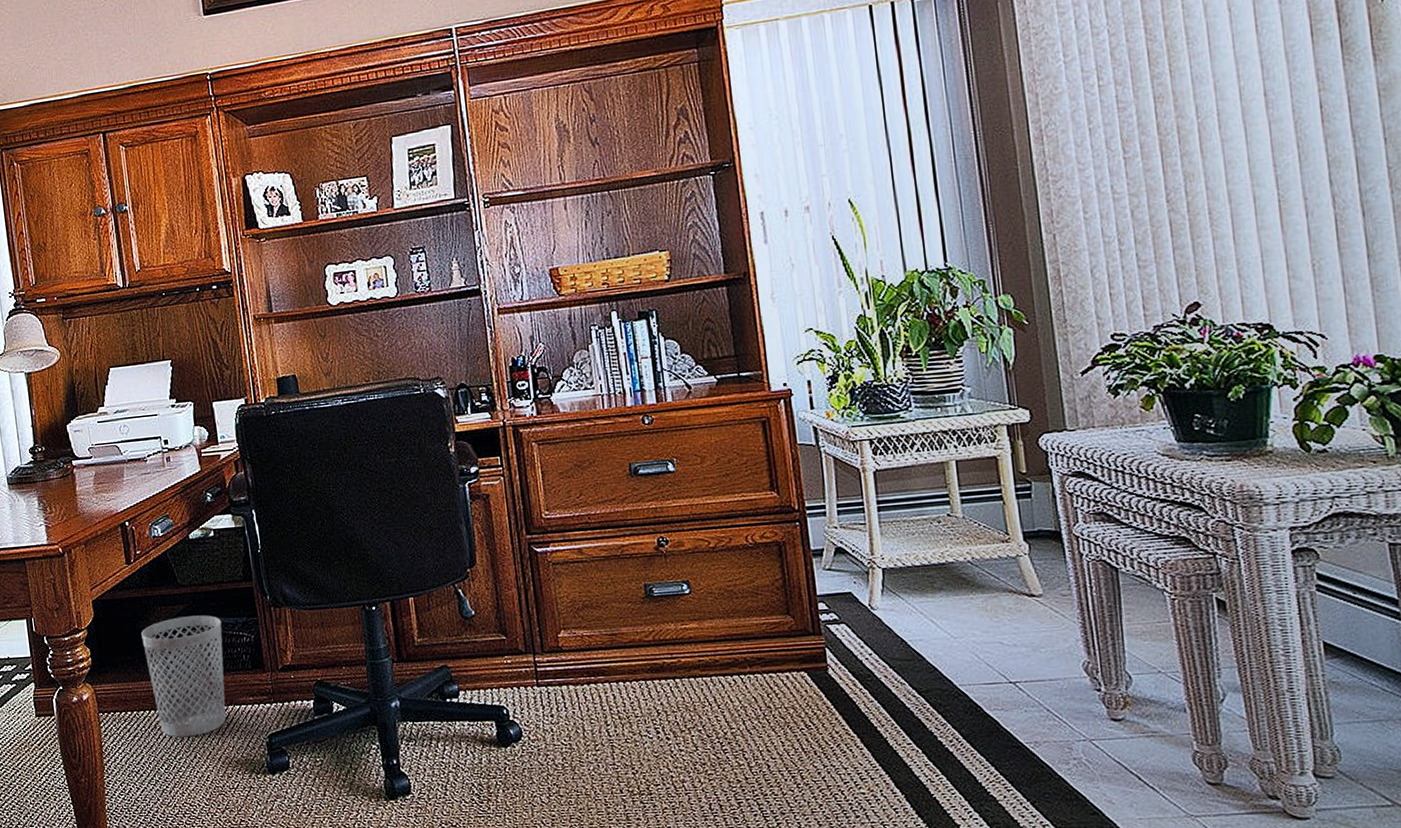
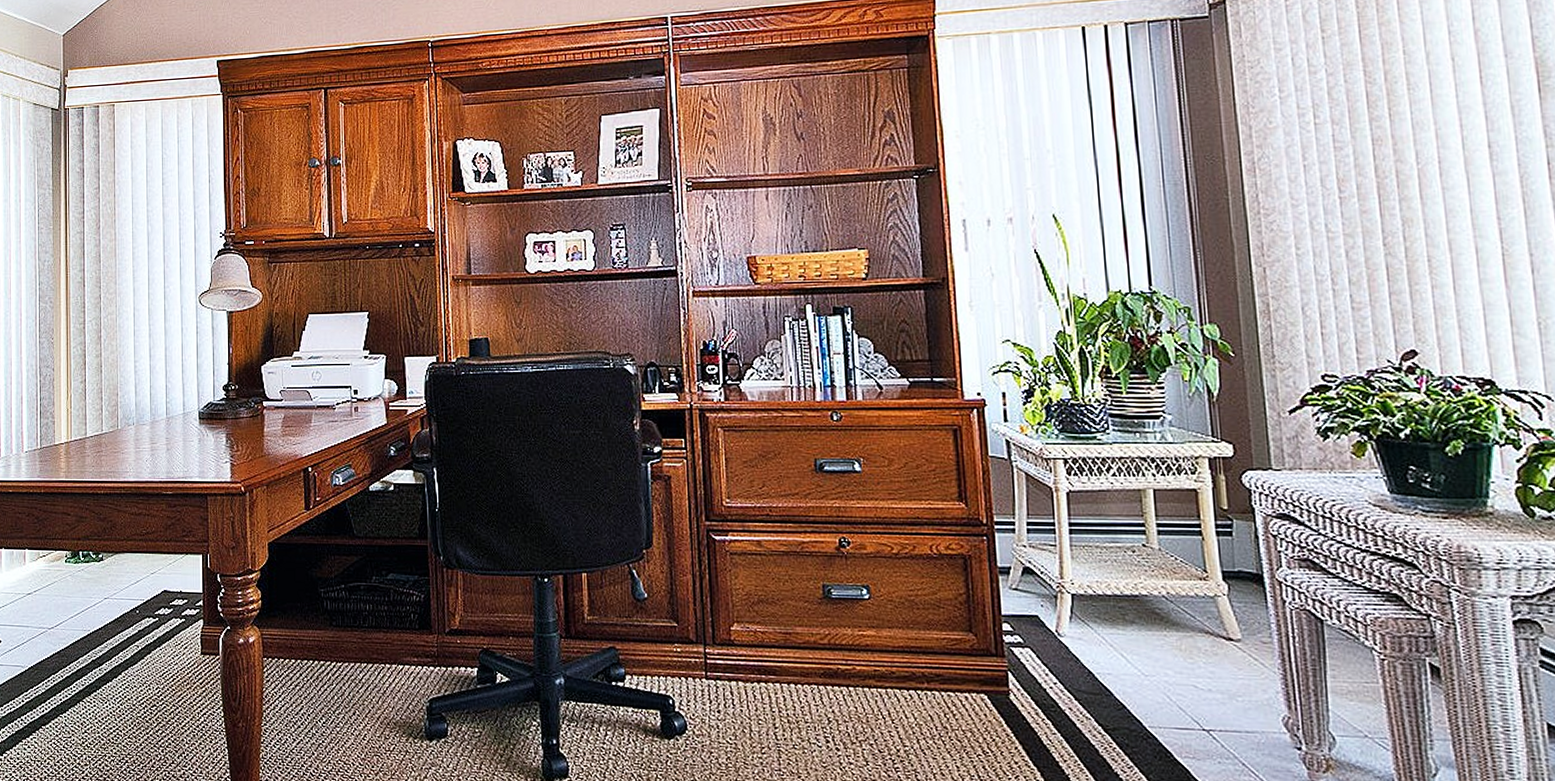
wastebasket: present [141,615,226,738] -> none [313,568,393,693]

